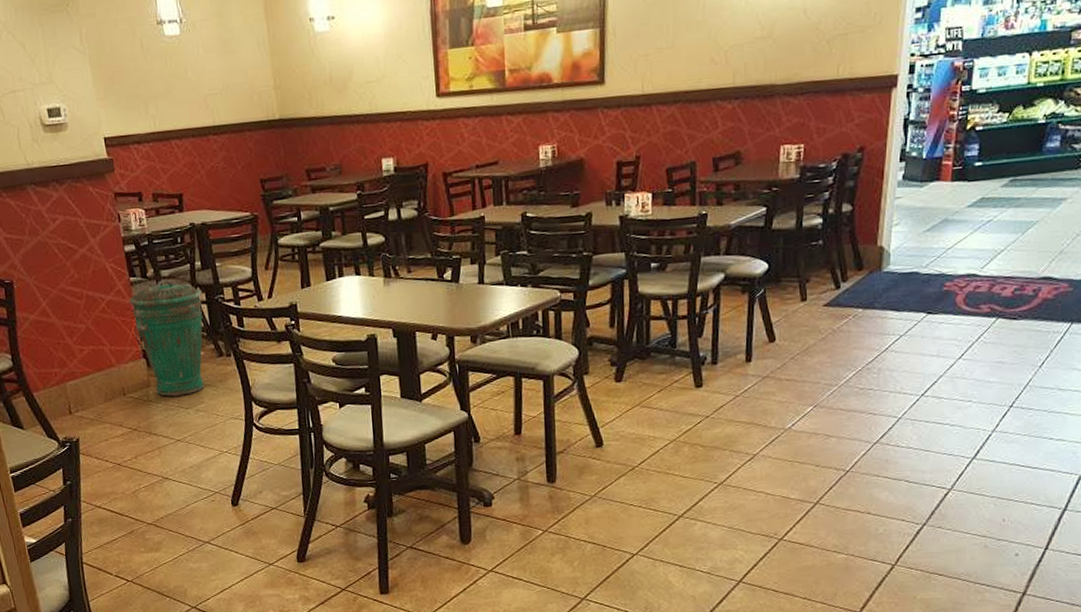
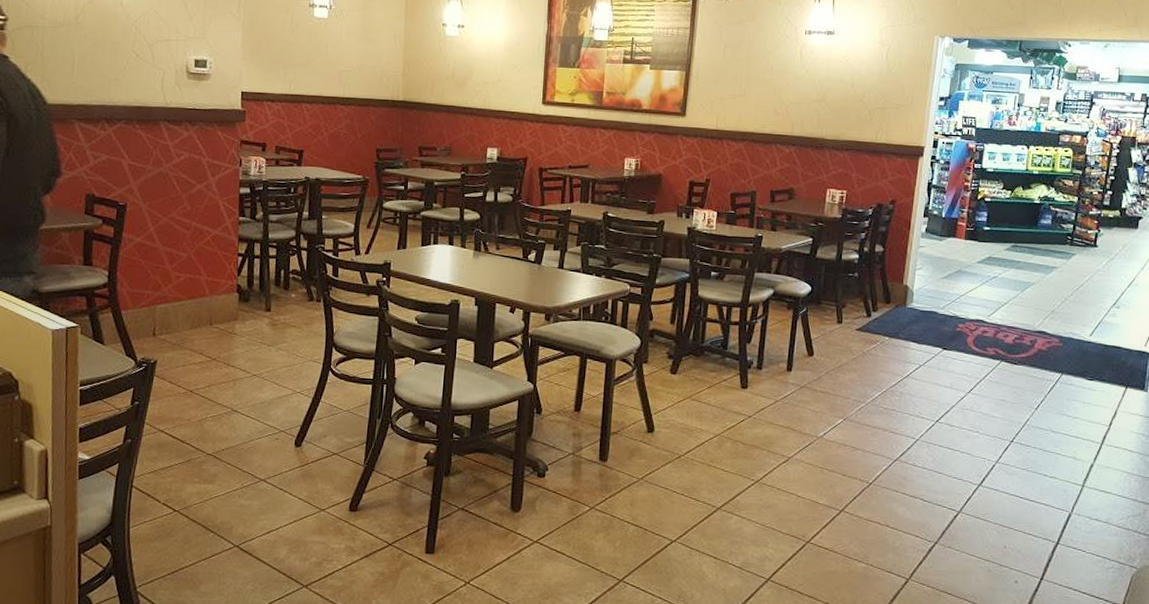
trash can: present [128,280,207,397] -> none [233,223,305,333]

